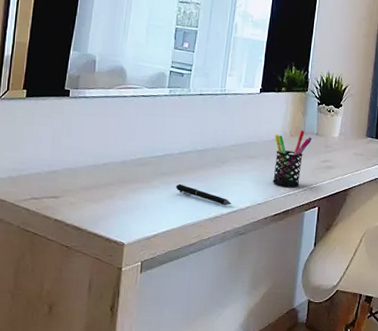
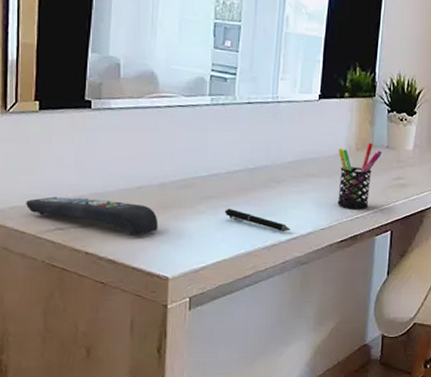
remote control: none [8,170,119,206] -> present [26,196,158,236]

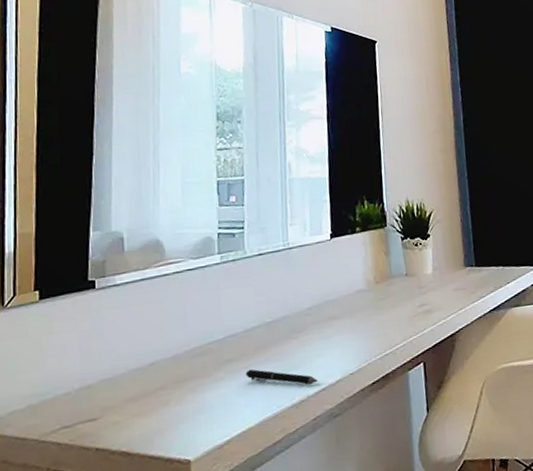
remote control: present [26,196,158,236] -> none [27,382,175,420]
pen holder: present [337,142,382,209] -> none [357,273,402,346]

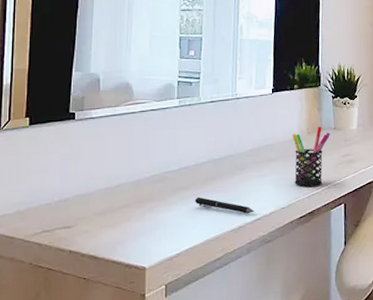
pen holder: none [357,273,402,346] -> present [292,126,330,187]

